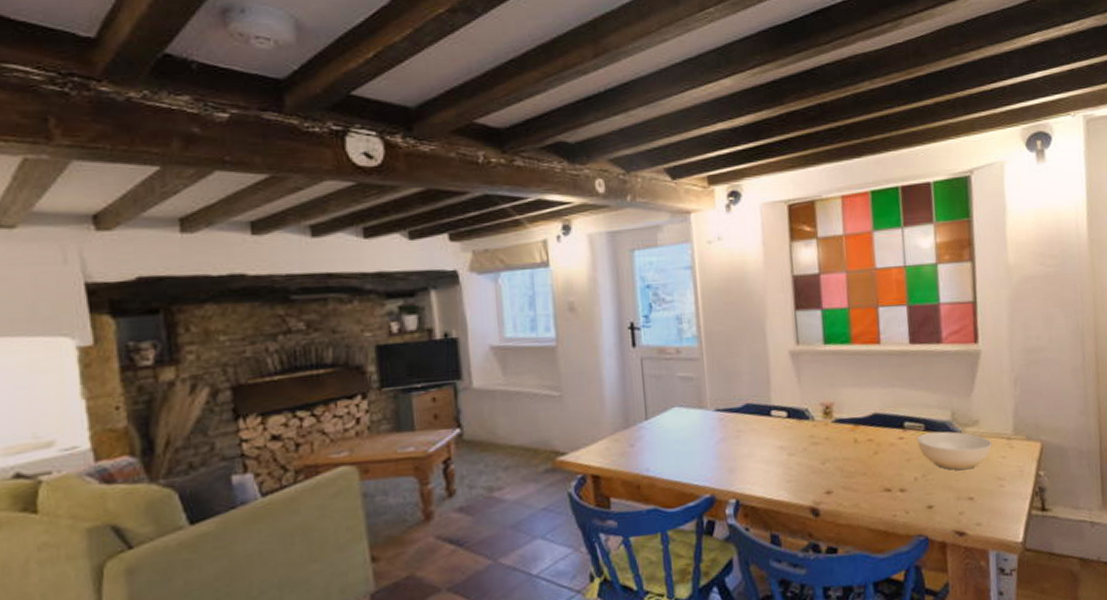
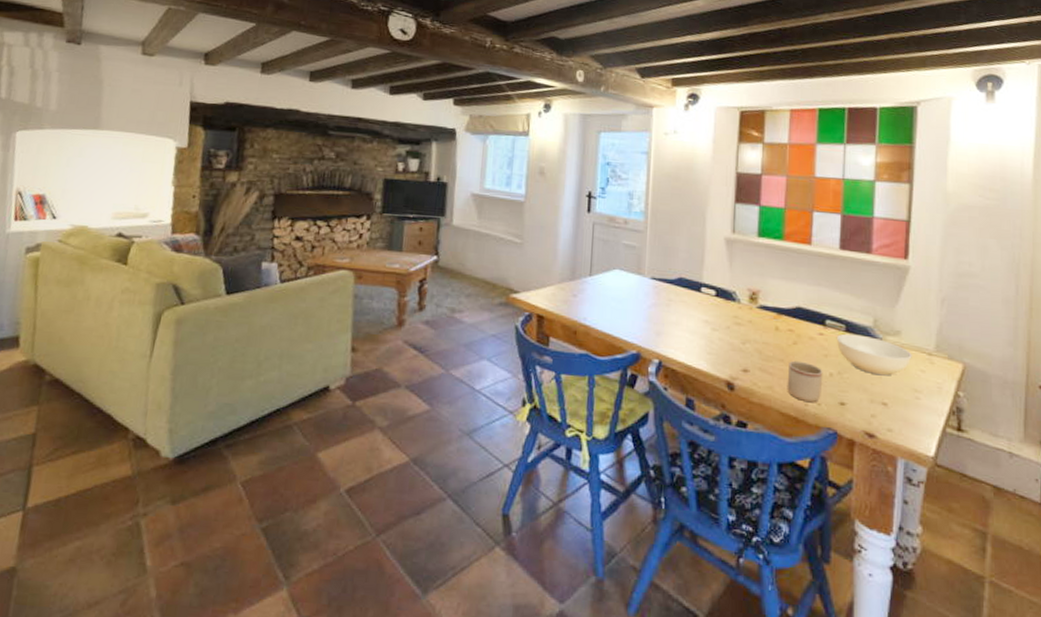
mug: none [871,470,908,513] -> present [787,360,823,403]

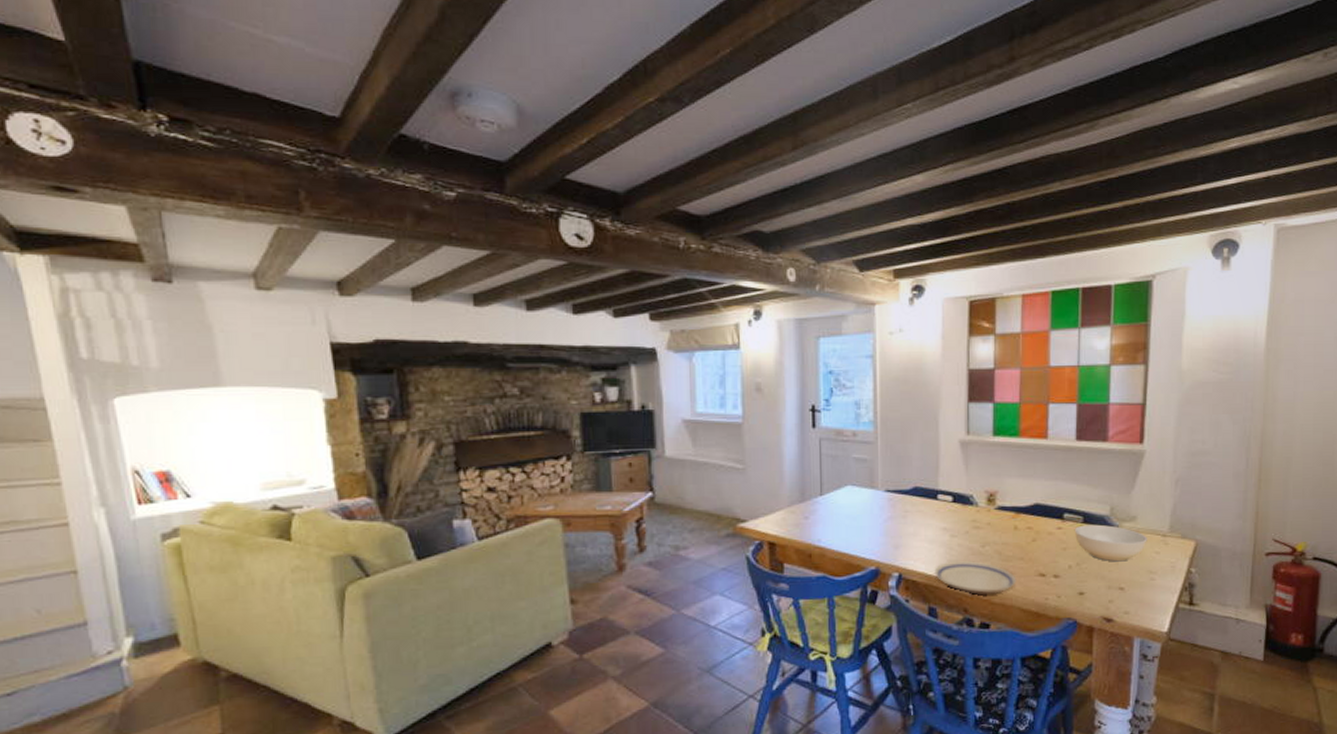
plate: none [694,355,776,393] -> present [935,560,1017,595]
mug: present [787,360,823,403] -> none [1027,557,1062,597]

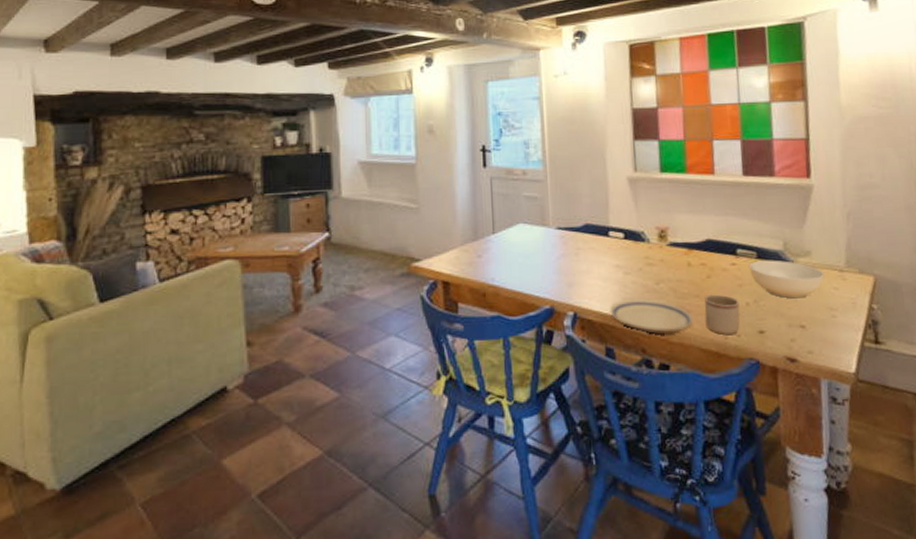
mug: none [1027,557,1062,597] -> present [704,294,740,336]

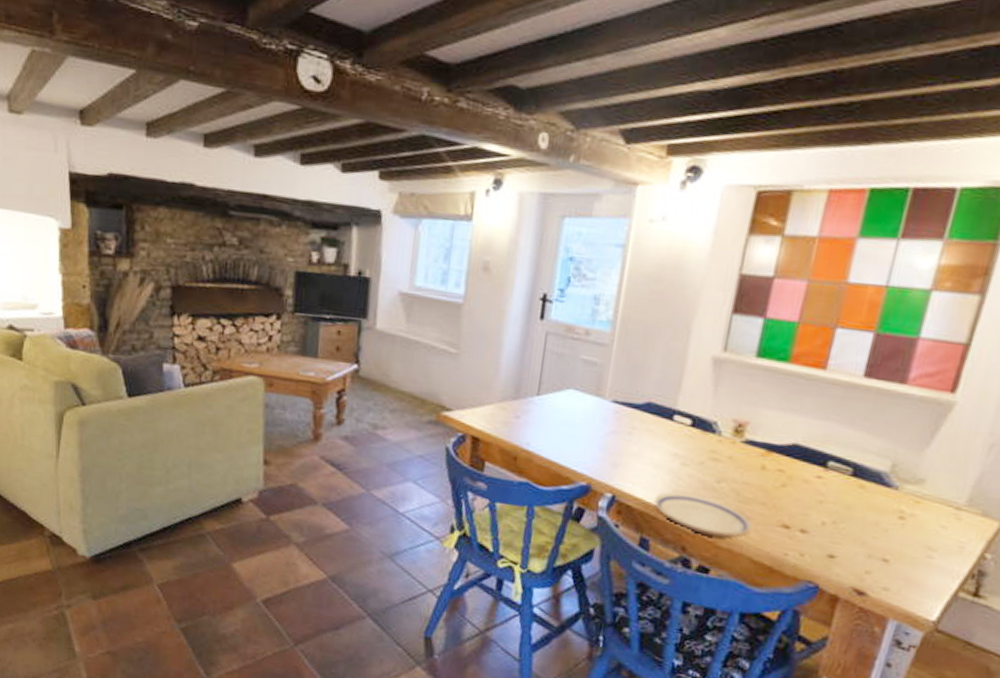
mug: present [704,294,740,336] -> none [764,505,814,553]
bowl: present [748,260,825,299] -> none [837,478,934,530]

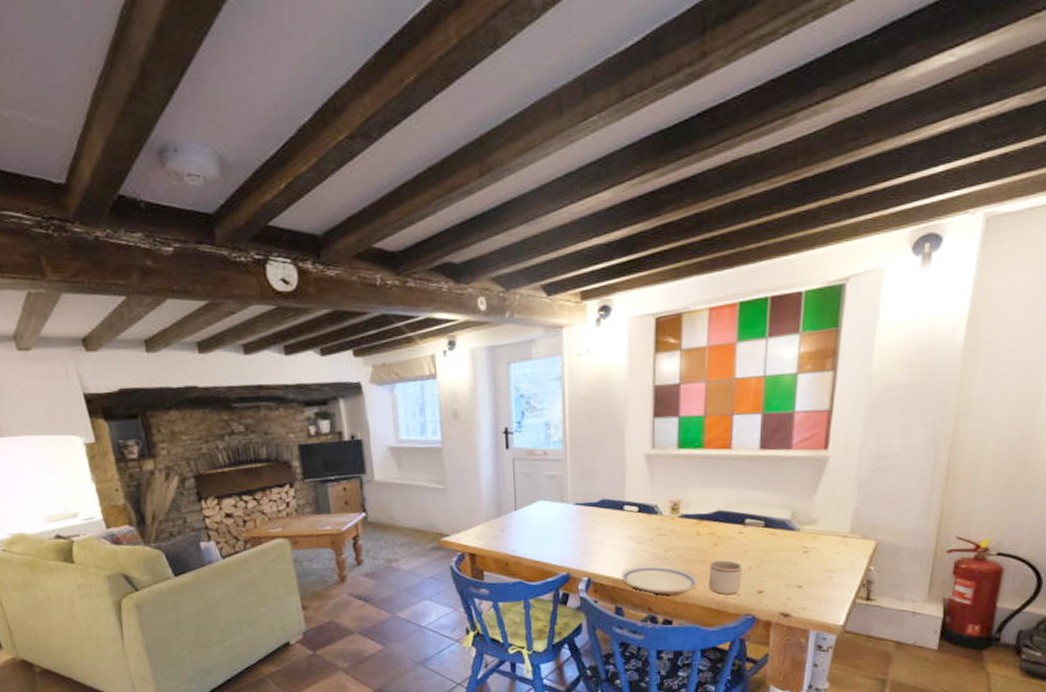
mug: none [764,505,814,553] -> present [708,560,742,595]

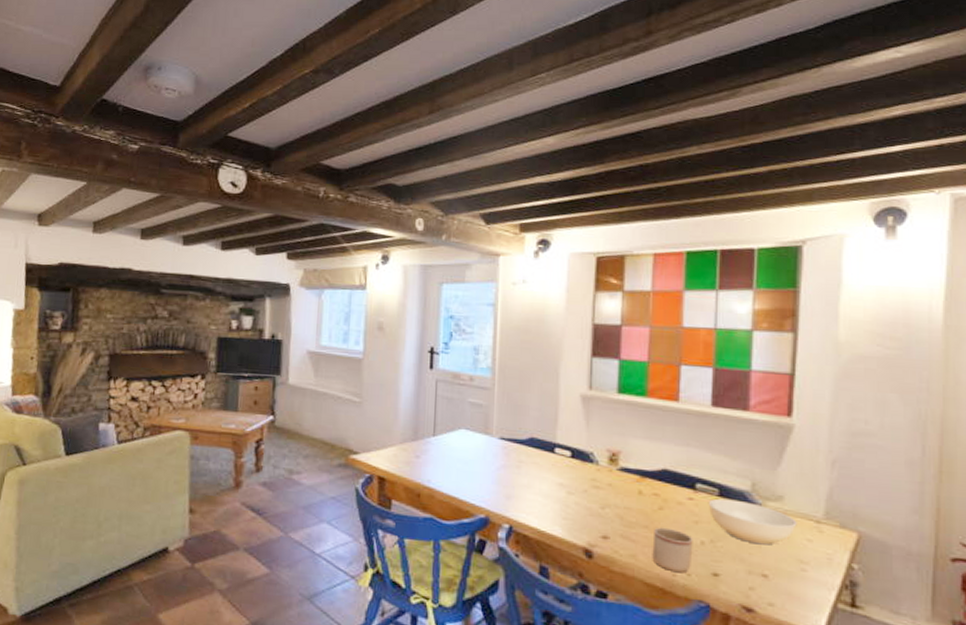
plate: present [621,564,698,595] -> none [548,520,640,562]
bowl: none [755,528,828,563] -> present [708,498,797,545]

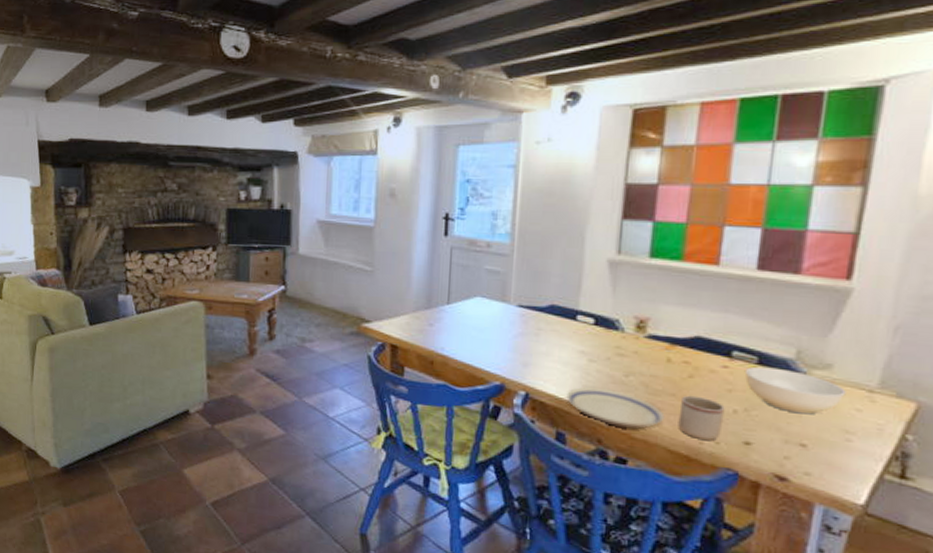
plate: none [548,520,640,562] -> present [566,387,665,429]

